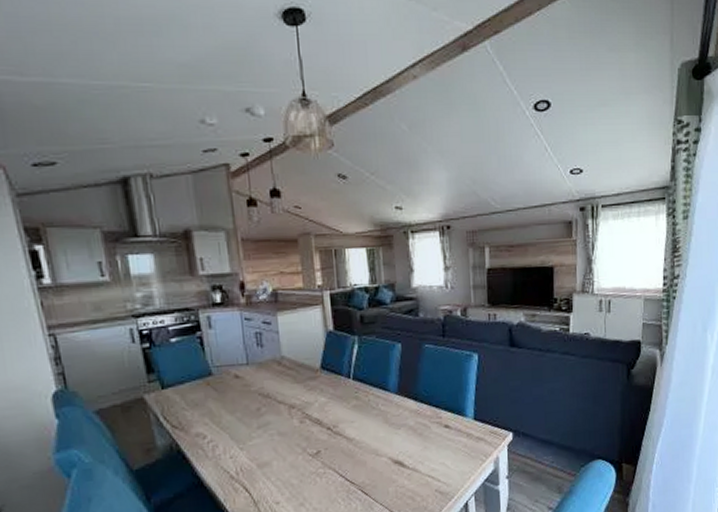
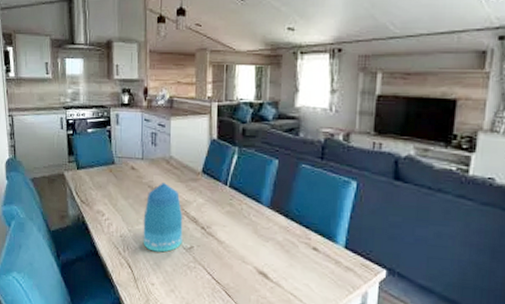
vase: none [257,387,307,467] -> present [143,183,183,253]

